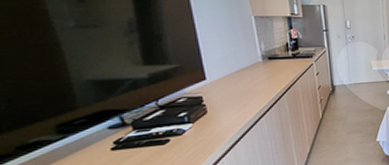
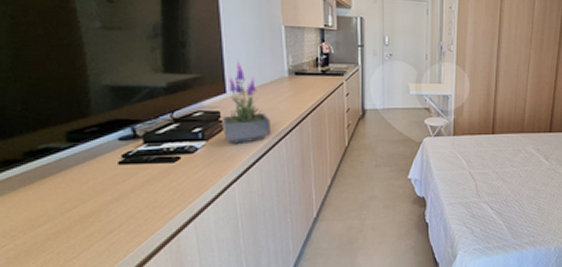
potted plant: none [205,50,252,124] -> present [222,61,272,144]

